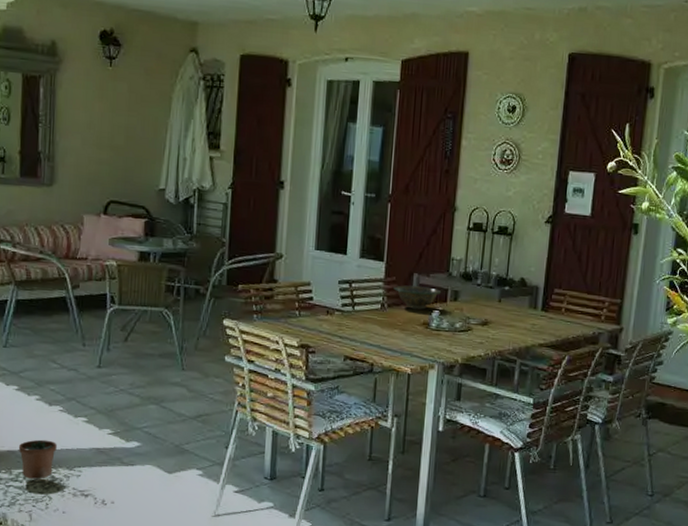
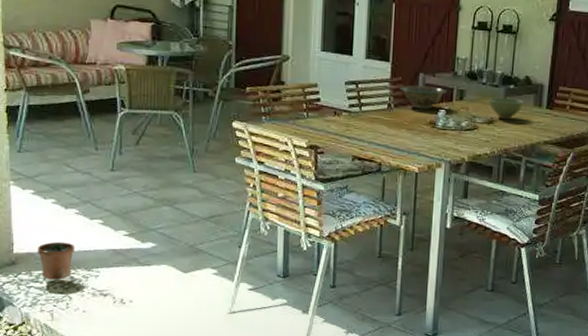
bowl: none [483,299,519,322] -> present [489,97,524,120]

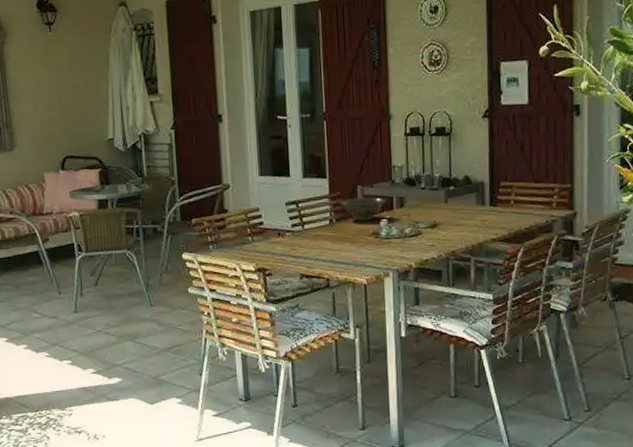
planter: present [37,241,74,281] -> none [14,384,48,423]
bowl: present [489,97,524,120] -> none [430,199,466,222]

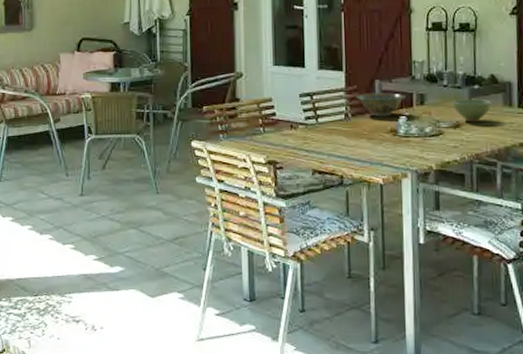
bowl: none [430,199,466,222] -> present [452,99,492,123]

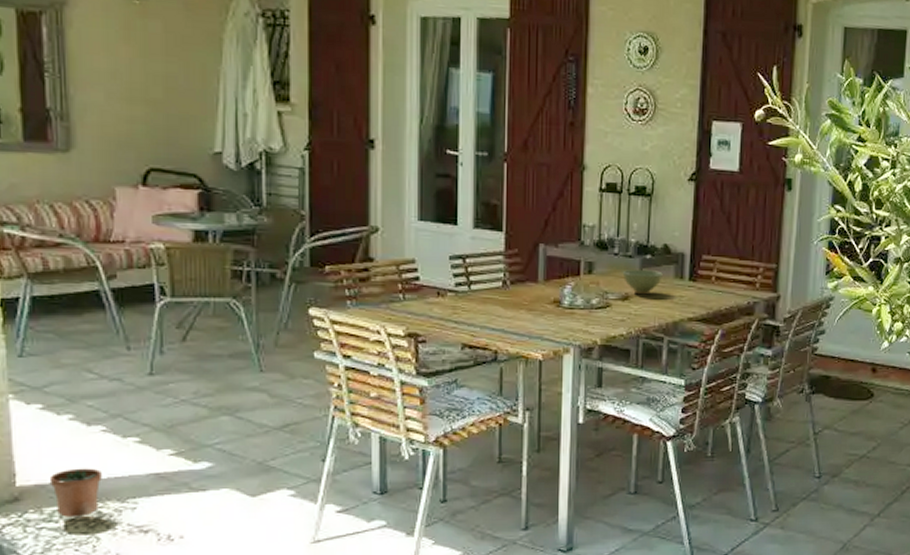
planter: none [15,267,49,307] -> present [49,468,102,519]
bowl: present [356,93,407,116] -> none [516,258,574,285]

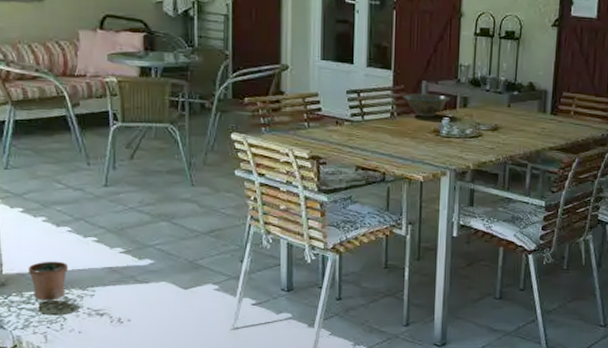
bowl: none [516,258,574,285] -> present [402,93,451,117]
bowl: present [622,270,663,295] -> none [493,104,528,126]

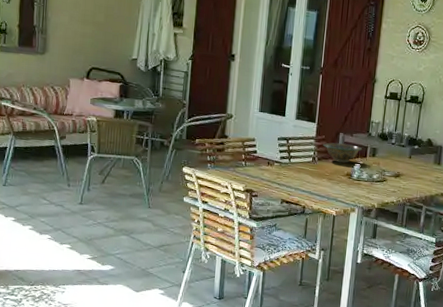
planter: present [28,261,68,302] -> none [14,261,46,295]

